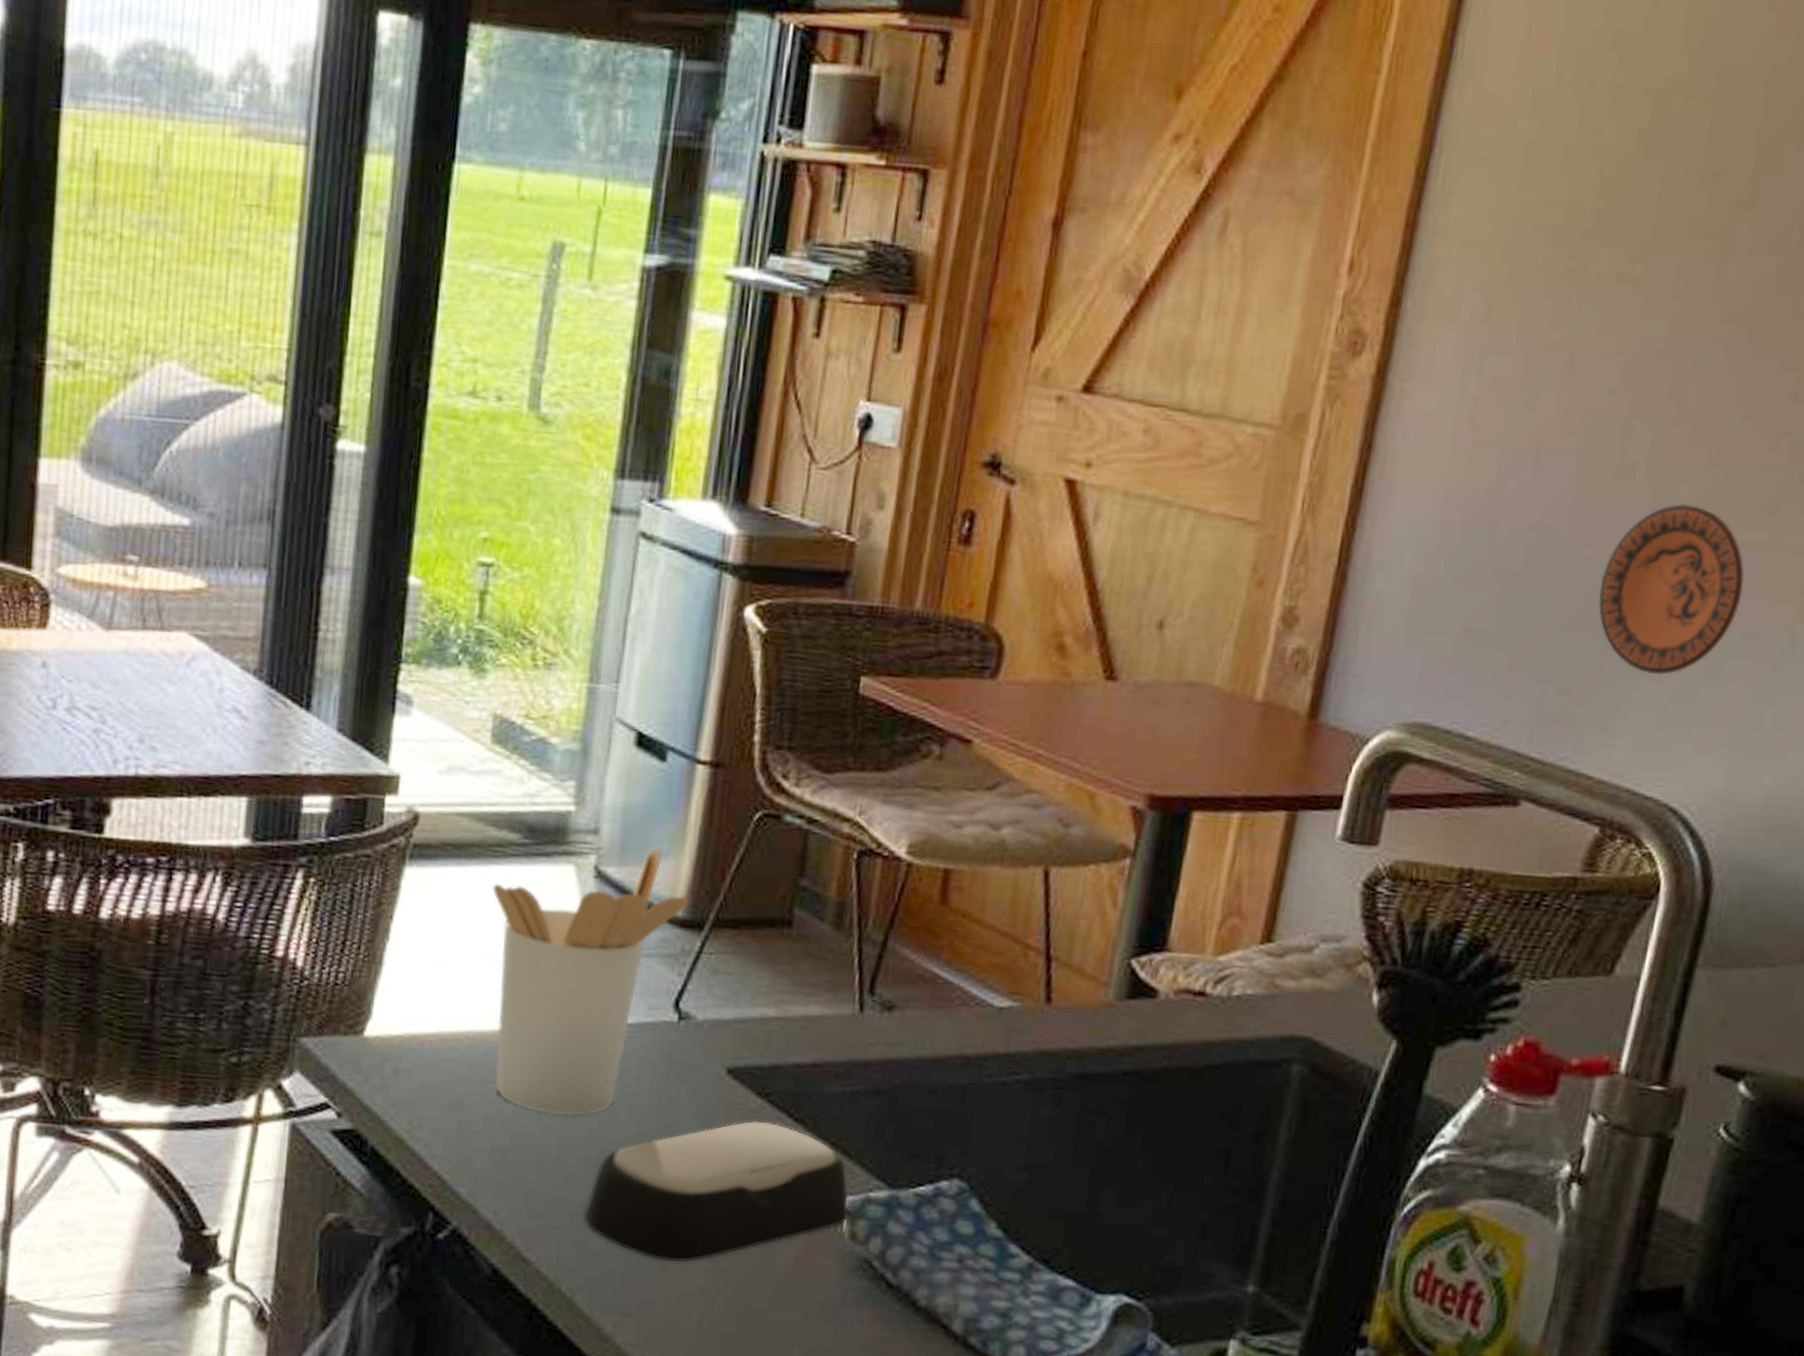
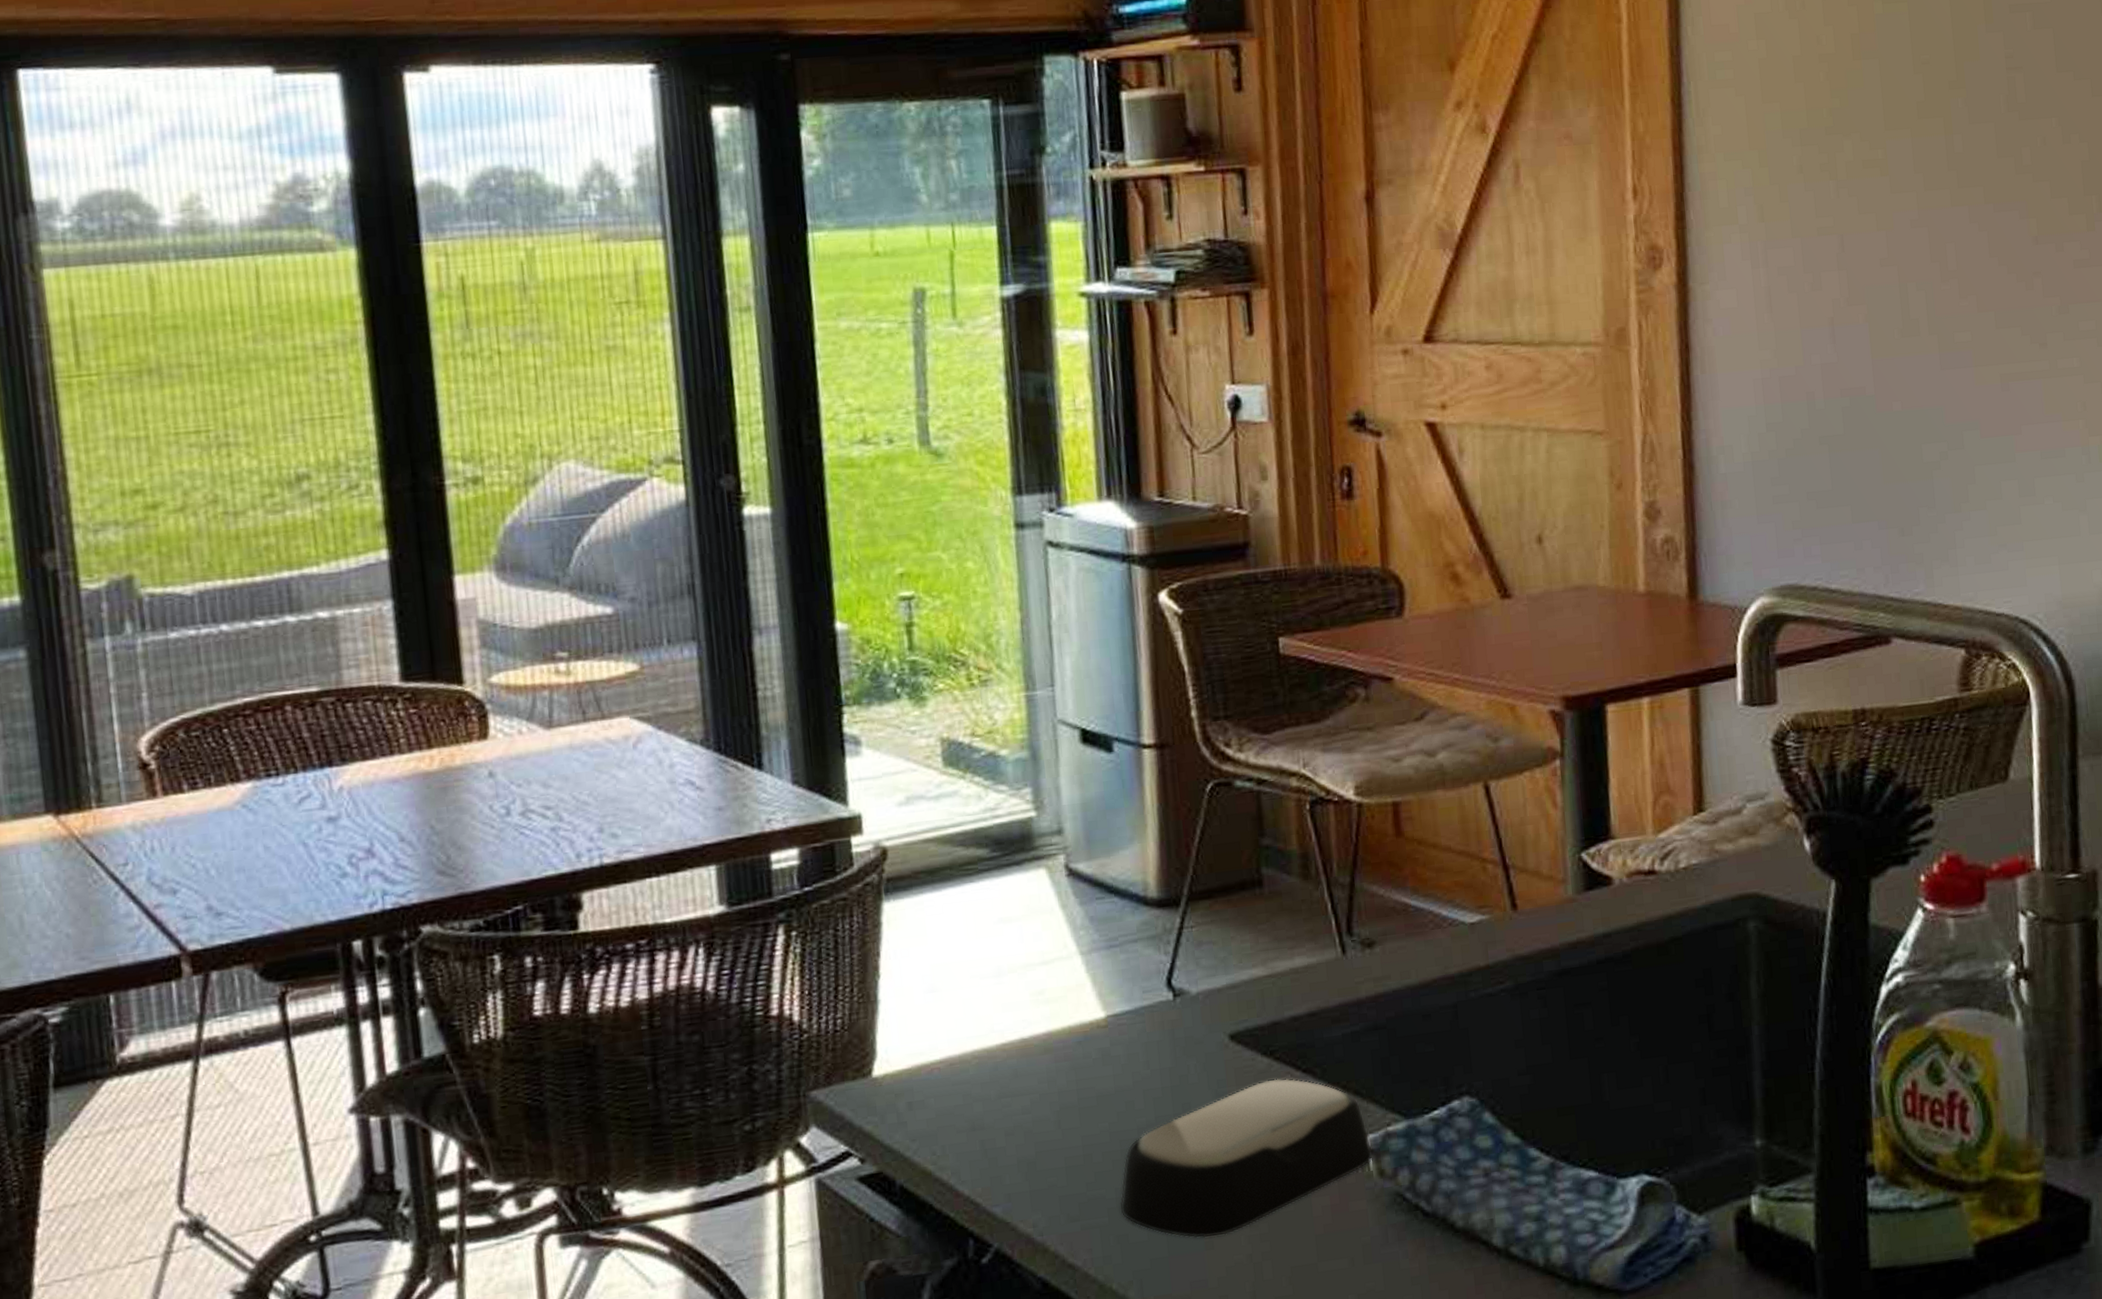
utensil holder: present [491,847,689,1116] -> none [970,835,1161,1116]
decorative plate: present [1598,503,1745,675] -> none [1912,349,2036,505]

